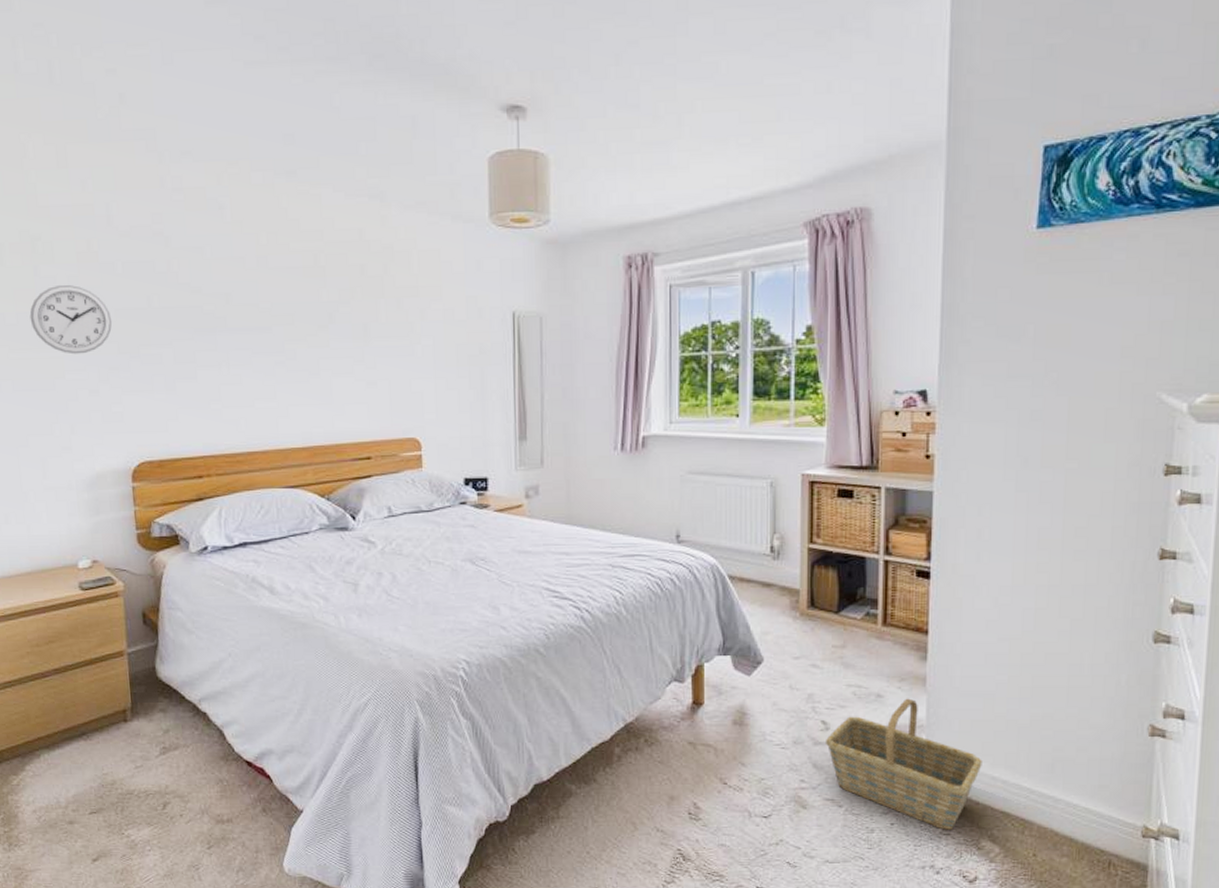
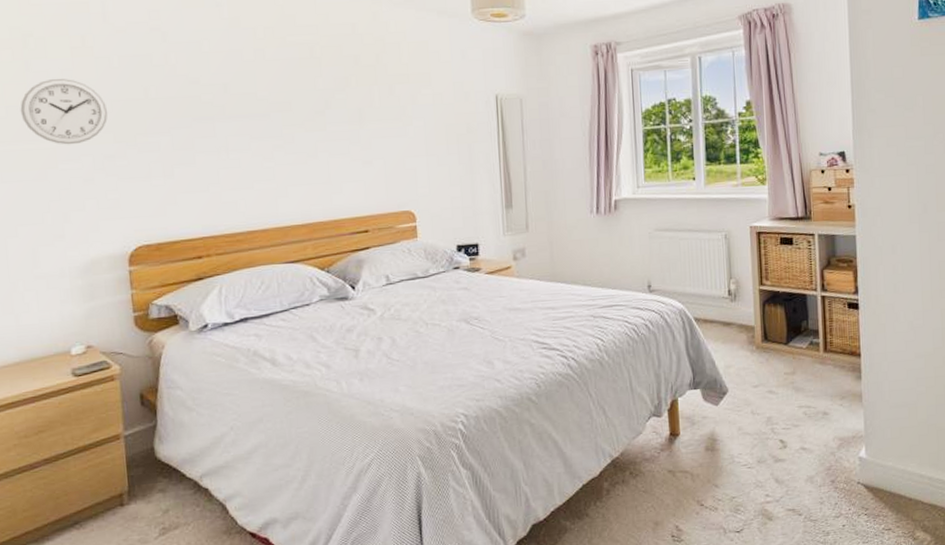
basket: present [826,698,982,831] -> none [784,413,912,526]

